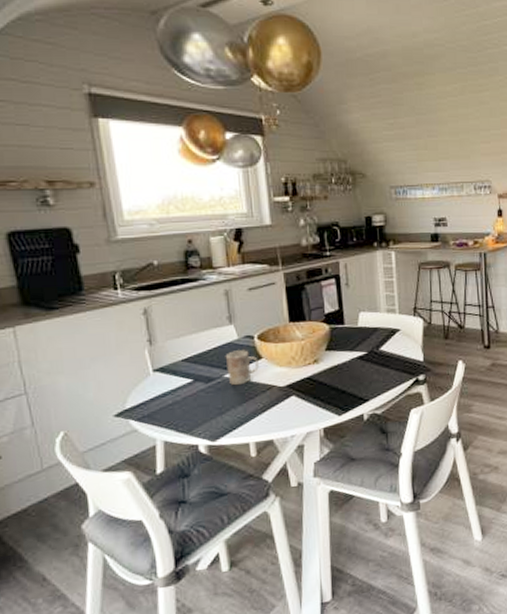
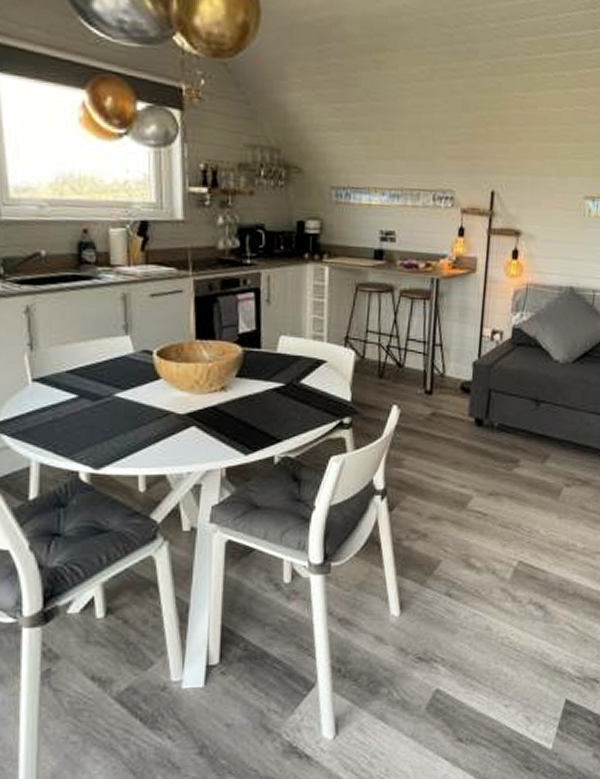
mug: present [226,350,259,386] -> none [118,366,156,408]

